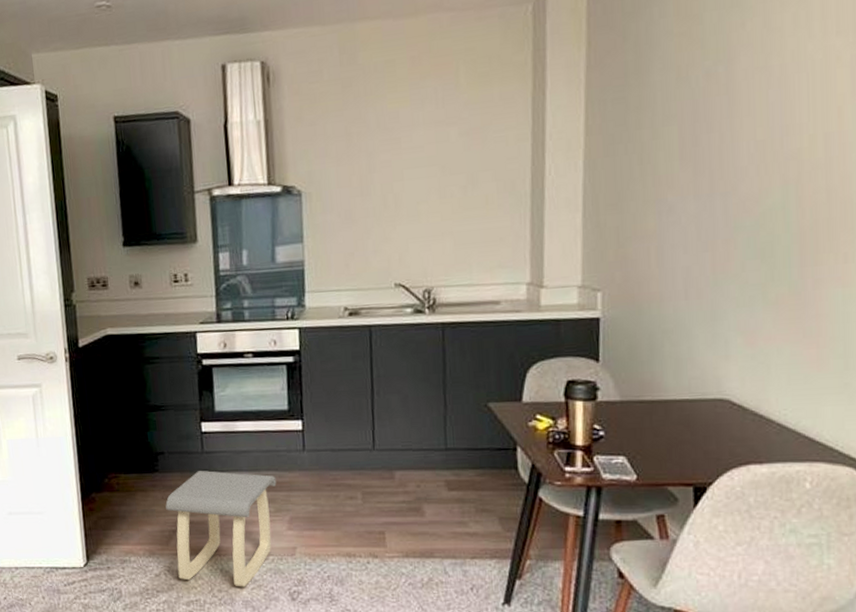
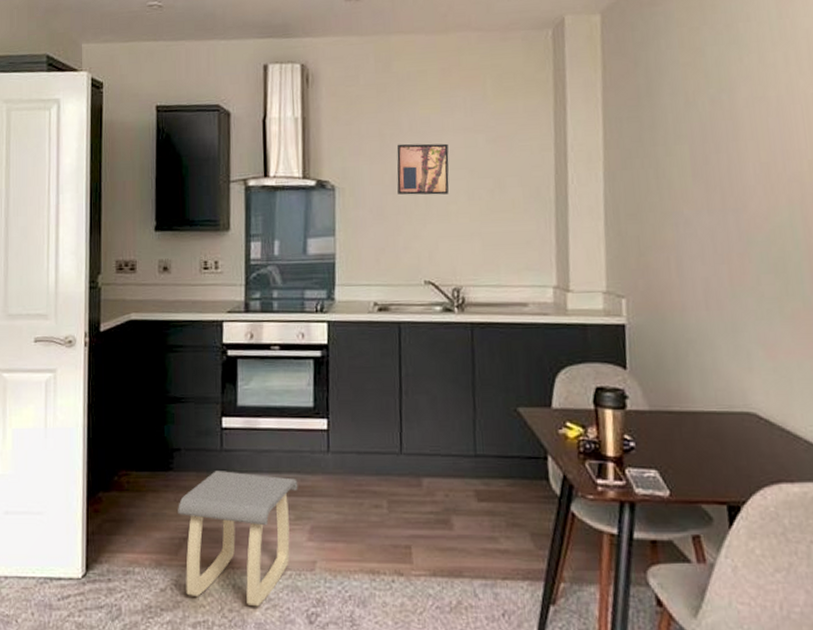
wall art: none [364,139,420,197] -> present [397,143,449,195]

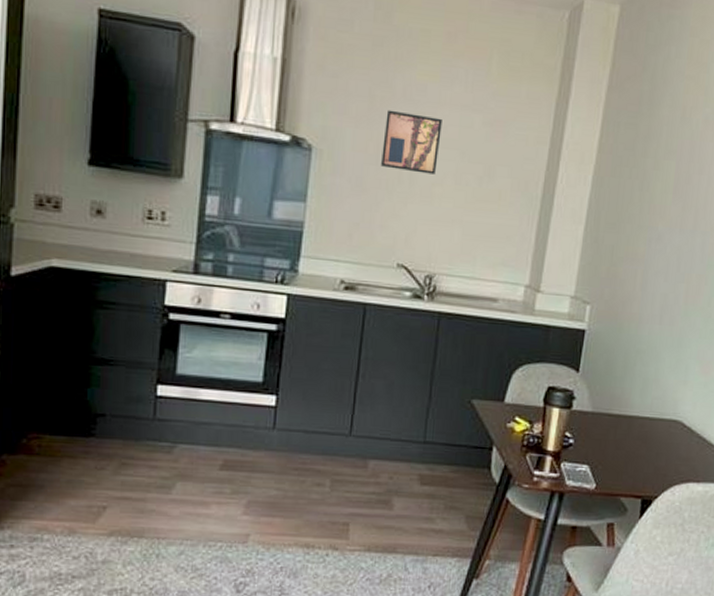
stool: present [178,471,298,607] -> none [98,440,238,576]

